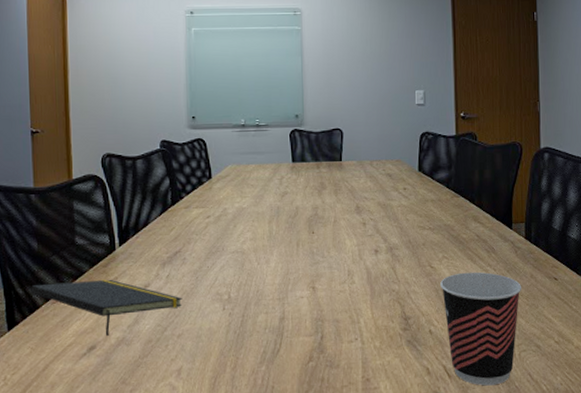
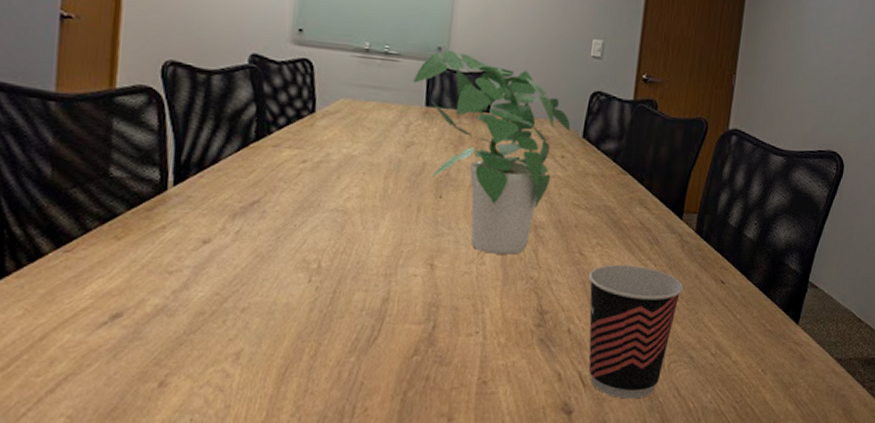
notepad: present [31,279,183,336] -> none [34,224,255,301]
potted plant: none [279,116,408,274] -> present [412,50,571,255]

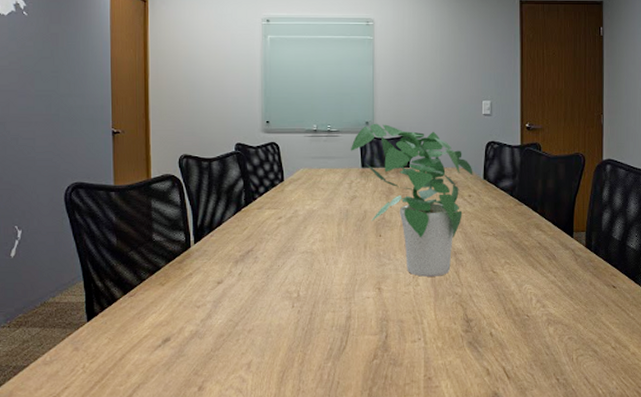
cup: present [588,264,684,399] -> none [502,278,581,388]

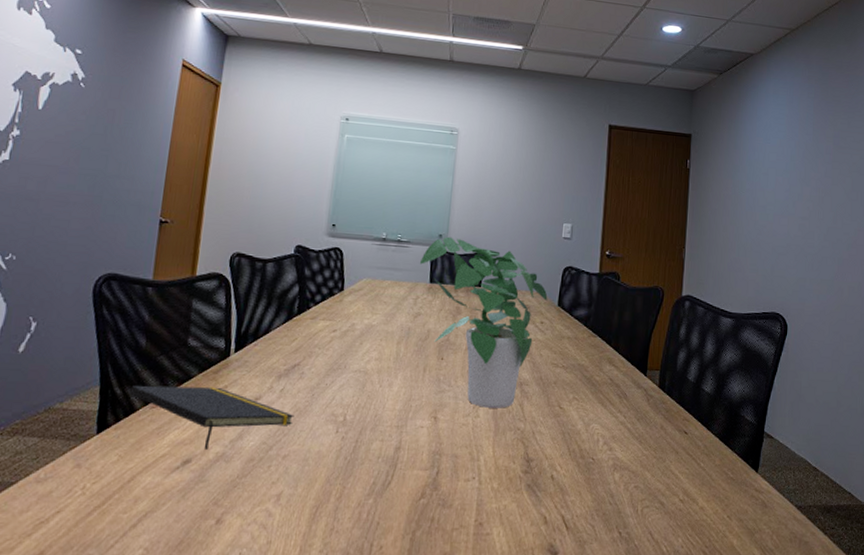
notepad: none [110,275,254,329] -> present [130,385,295,449]

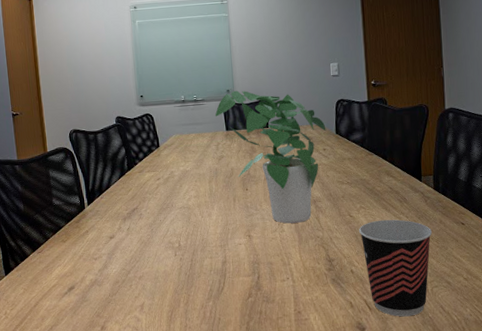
notepad: present [130,385,295,449] -> none [20,232,141,278]
cup: none [567,416,651,542] -> present [359,219,433,317]

